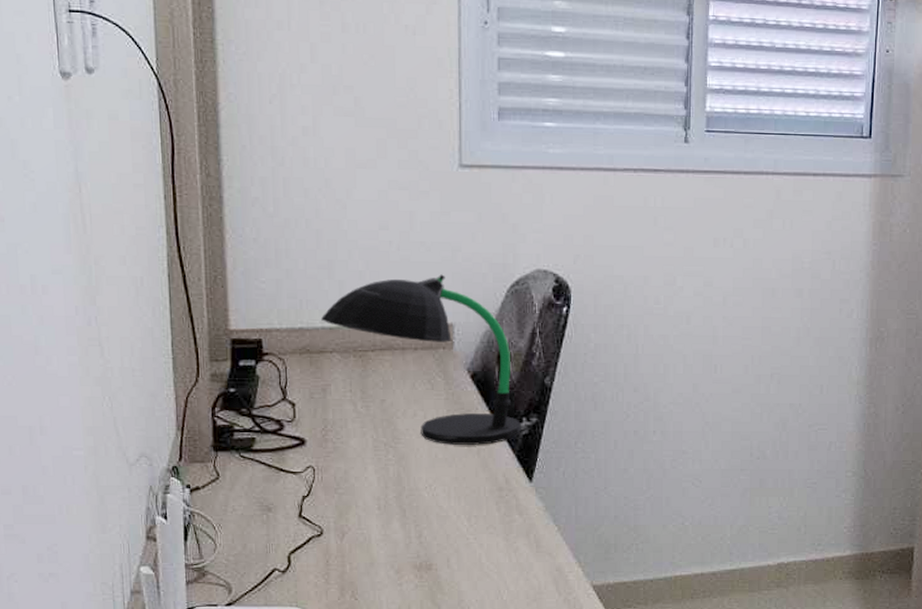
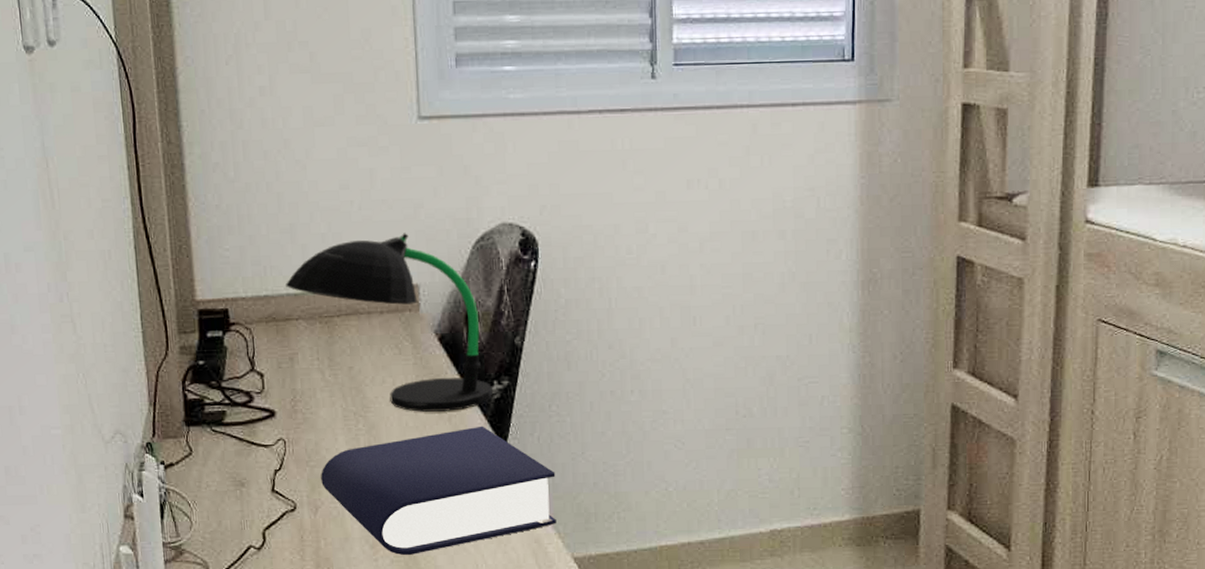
book: none [349,459,579,580] -> present [321,426,557,555]

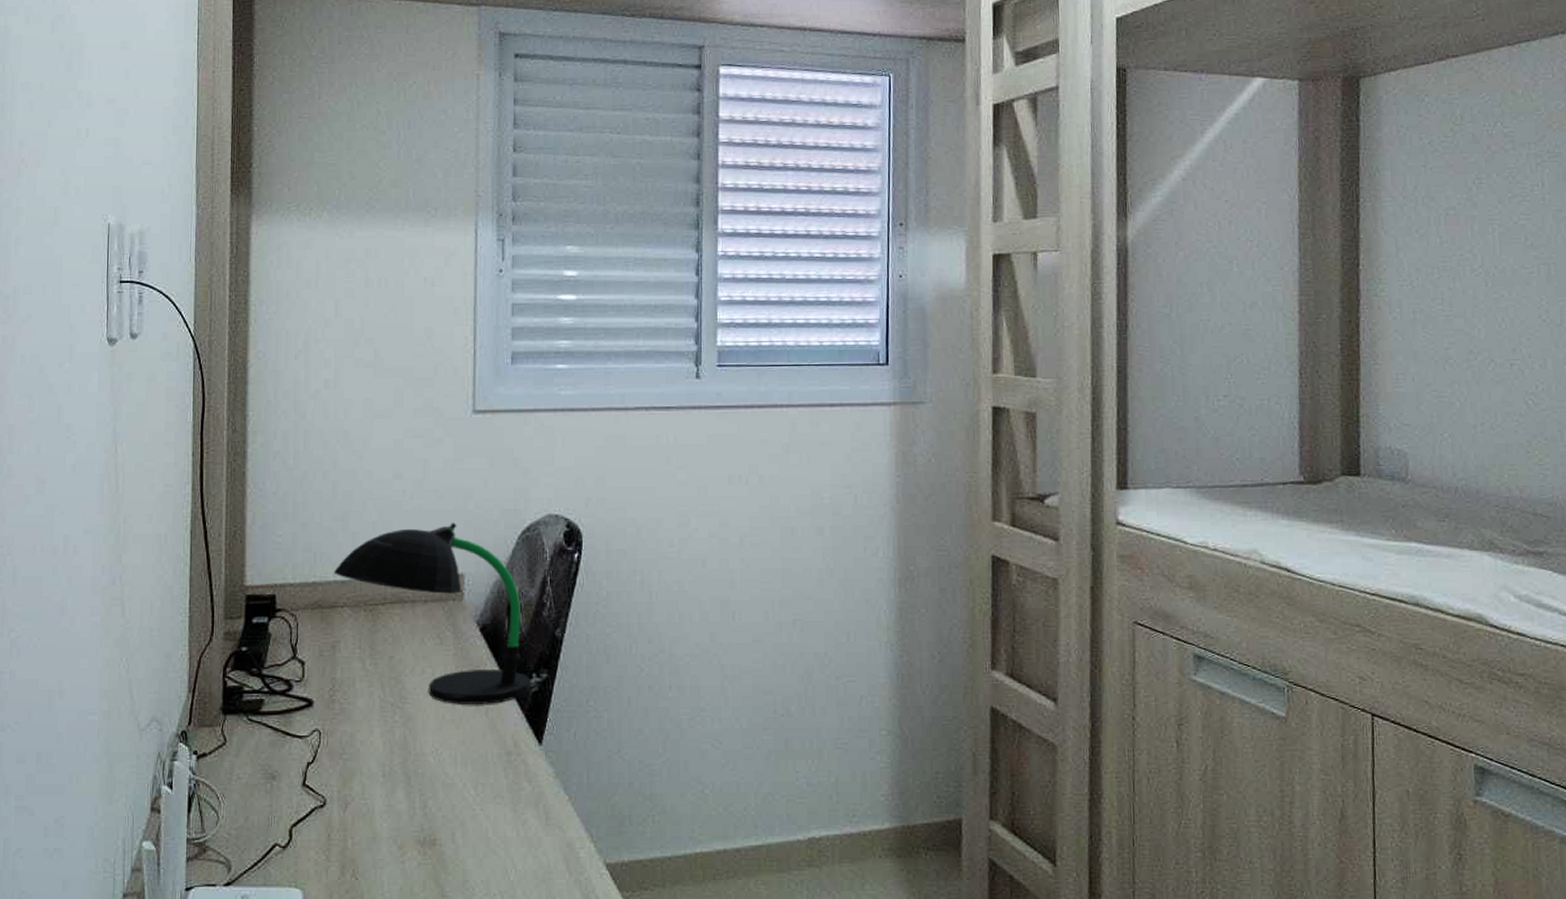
book: present [321,426,557,555] -> none [353,720,591,857]

